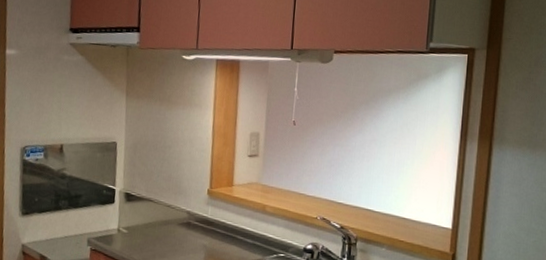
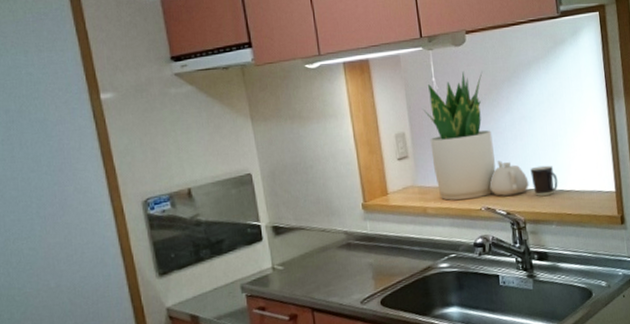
planter: none [280,87,343,207] -> present [423,71,496,201]
teapot: none [329,176,368,212] -> present [489,161,529,196]
mug: none [370,189,397,219] -> present [530,165,558,196]

